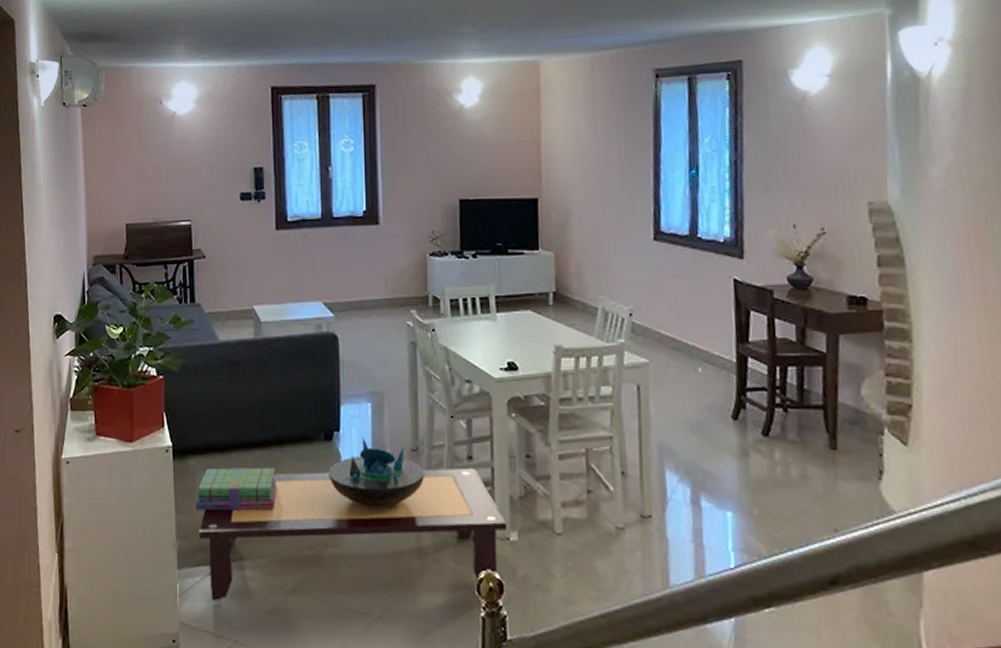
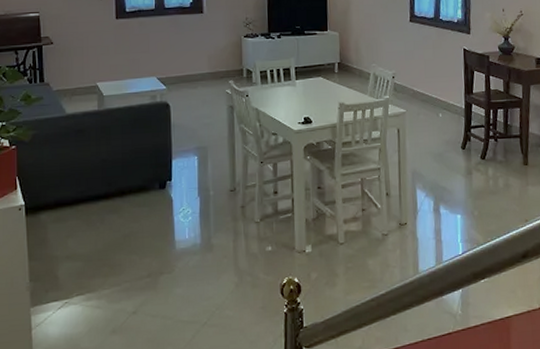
stack of books: present [195,467,277,511] -> none [46,214,119,257]
coffee table: present [199,467,508,600] -> none [50,200,304,329]
decorative bowl: present [329,437,424,506] -> none [163,184,240,238]

